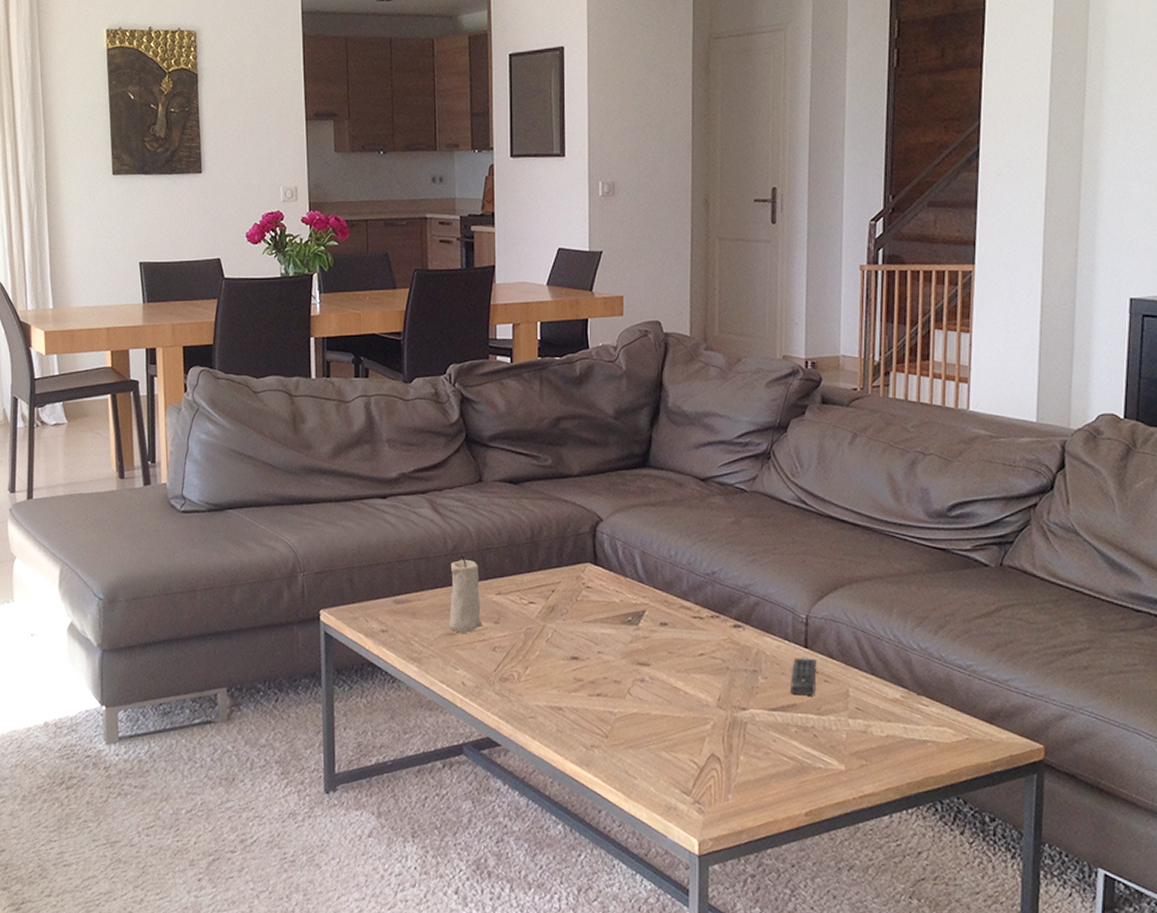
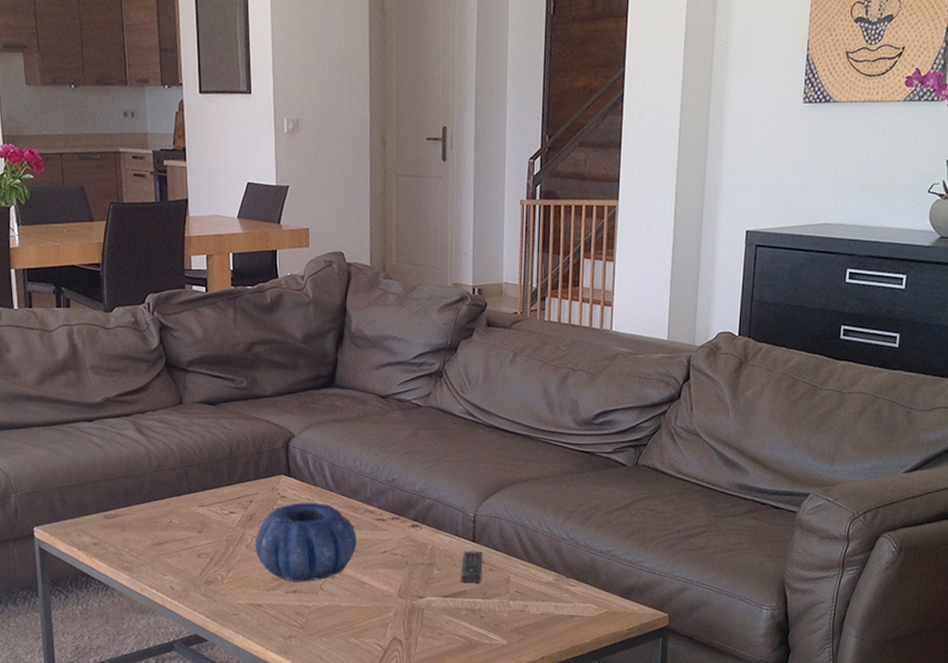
candle: present [448,555,483,633] -> none [155,472,188,543]
decorative bowl: none [555,594,670,684] -> present [254,502,357,582]

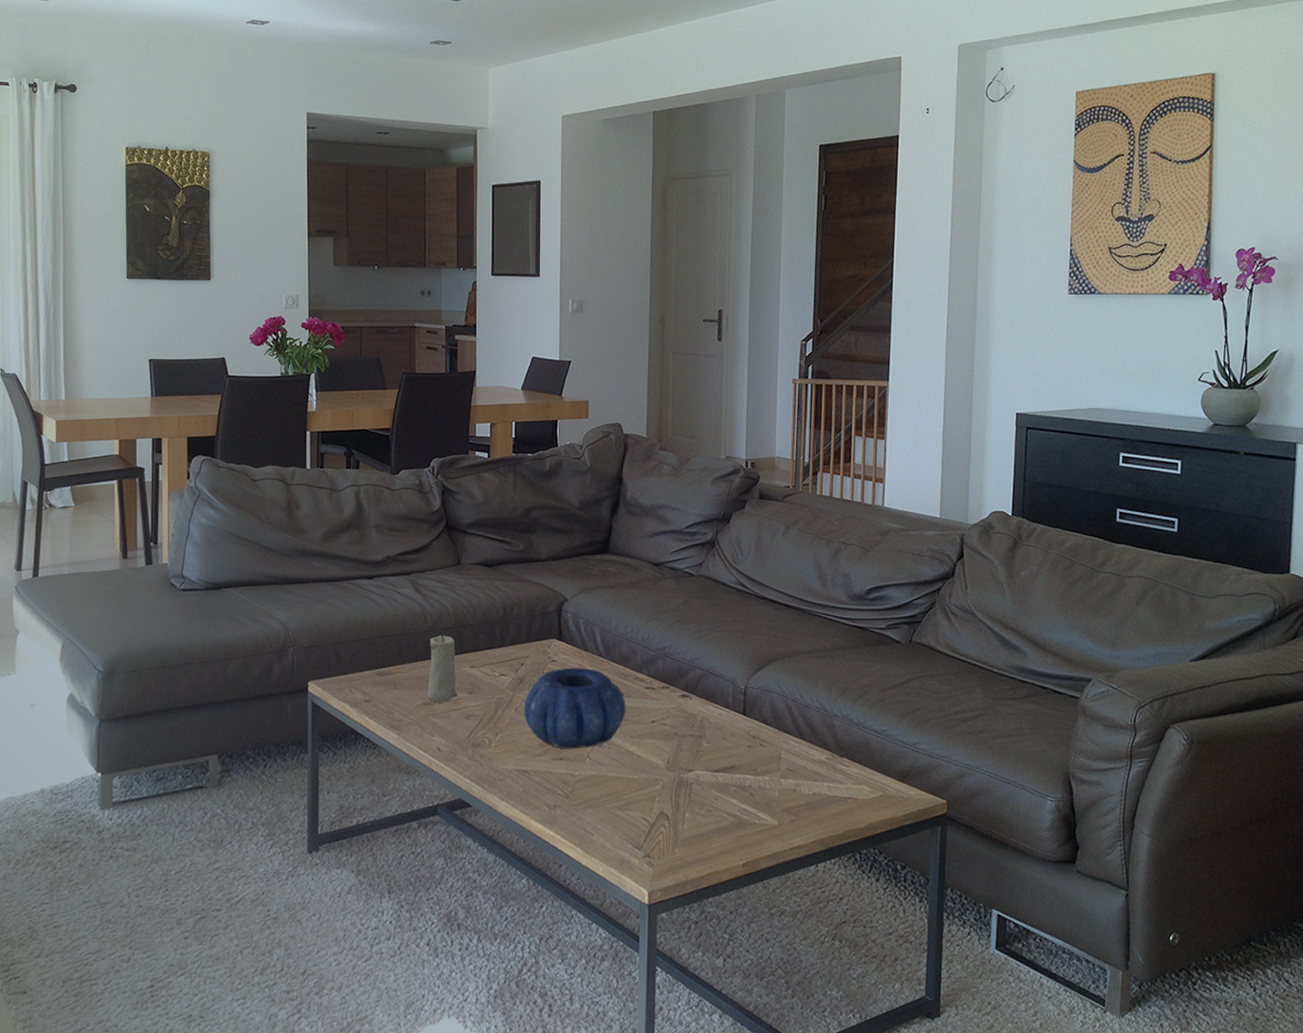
candle: none [155,472,188,543] -> present [426,631,458,703]
remote control: present [460,550,483,582] -> none [730,723,753,757]

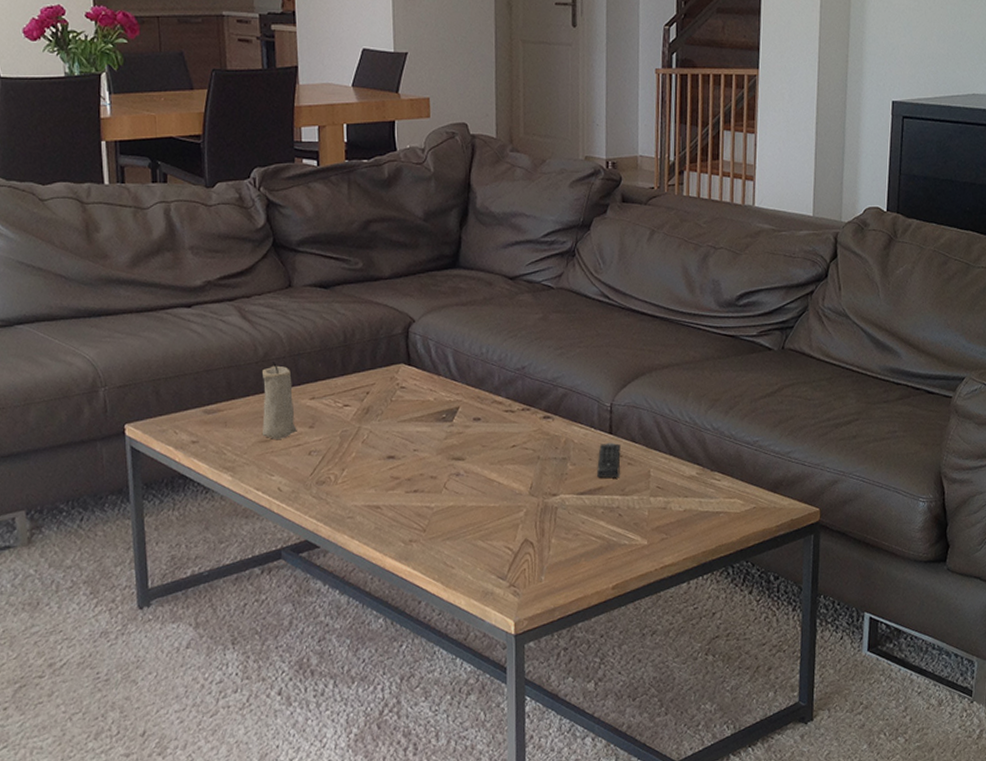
decorative bowl: present [523,667,626,749] -> none [371,393,484,480]
remote control: none [730,723,753,757] -> present [596,442,621,478]

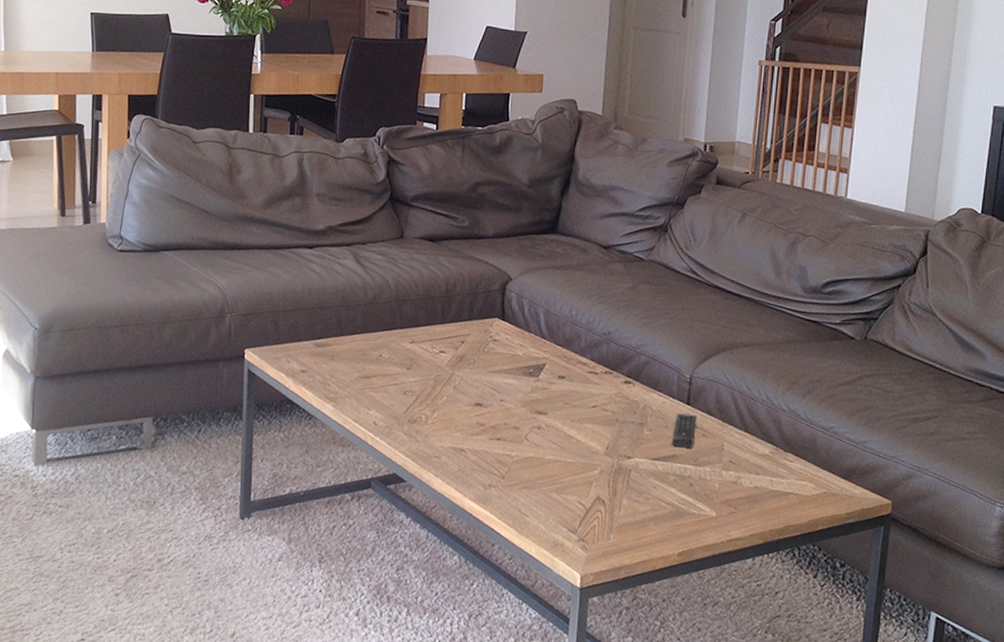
candle: present [261,362,297,439] -> none [364,305,396,377]

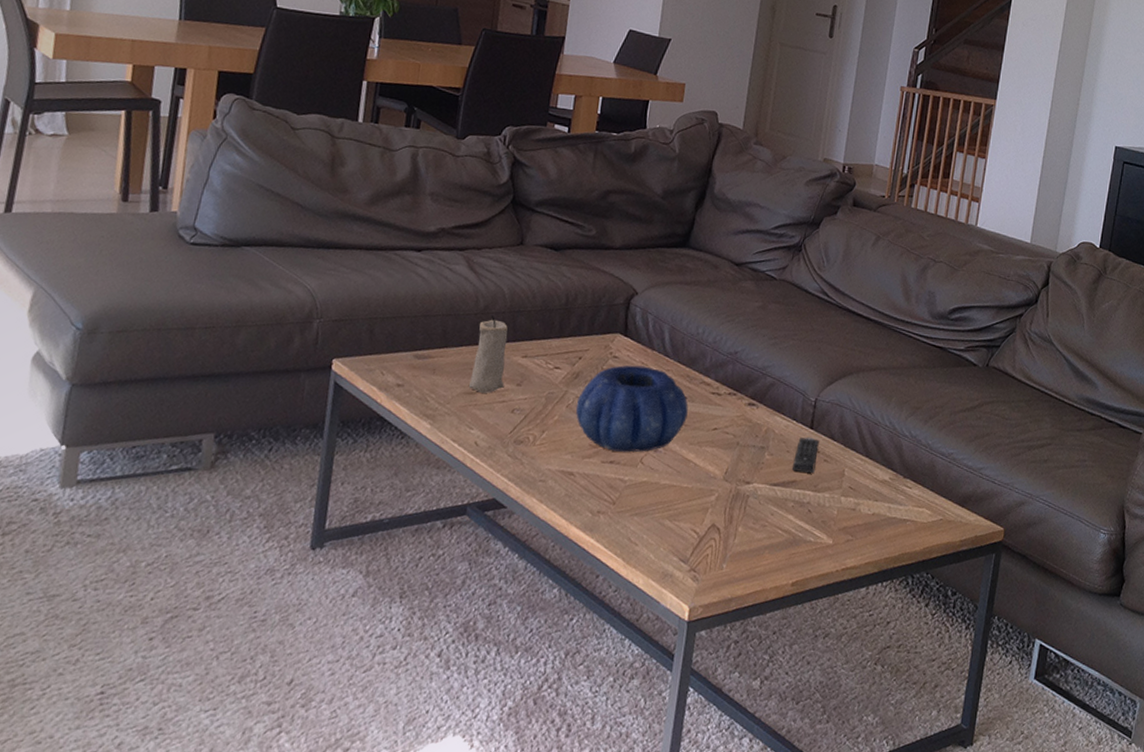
candle: none [364,305,396,377] -> present [468,315,508,393]
decorative bowl: none [462,347,567,430] -> present [575,365,689,452]

